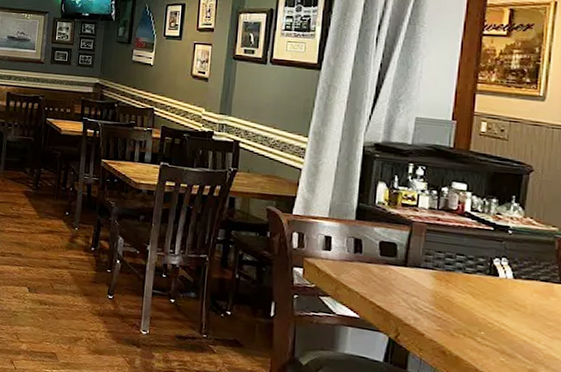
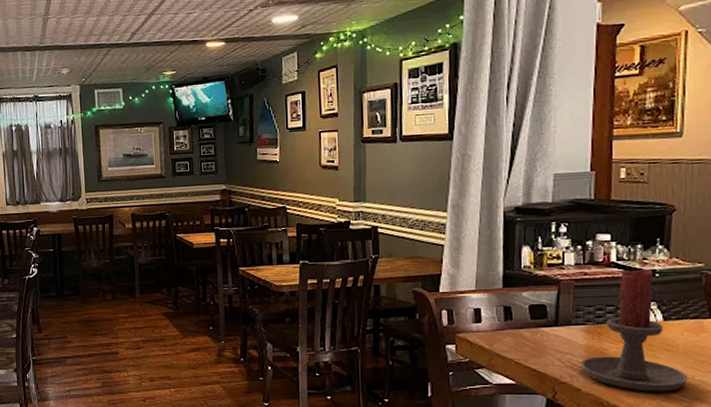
candle holder: none [426,222,534,352] -> present [581,270,688,392]

